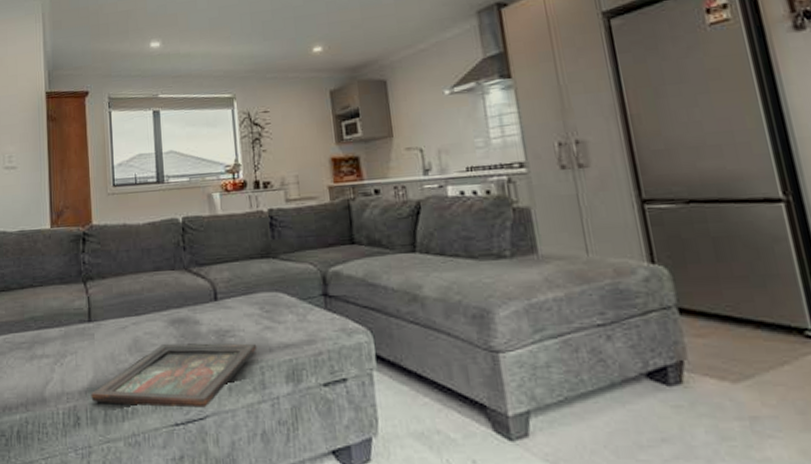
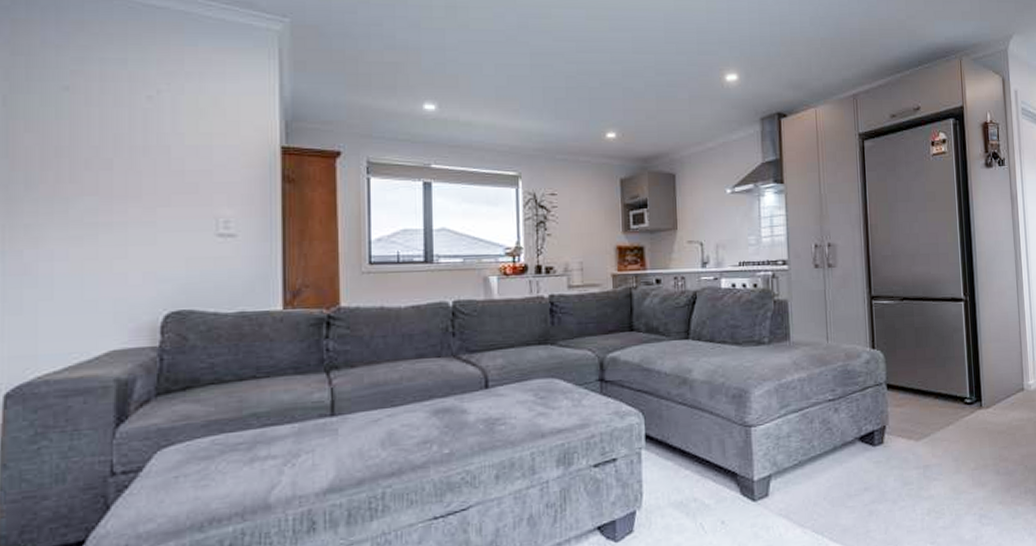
decorative tray: present [91,343,258,408] -> none [331,430,529,504]

